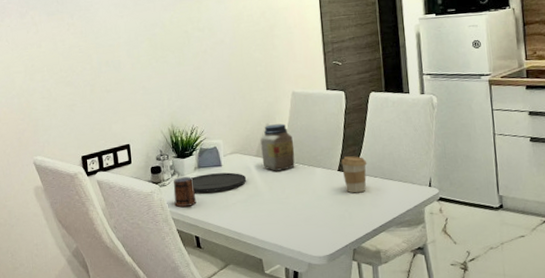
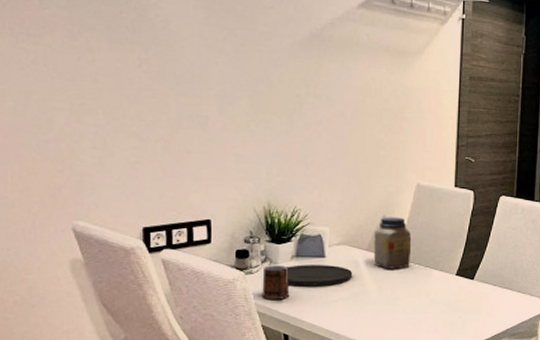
coffee cup: present [341,156,367,193] -> none [460,261,488,300]

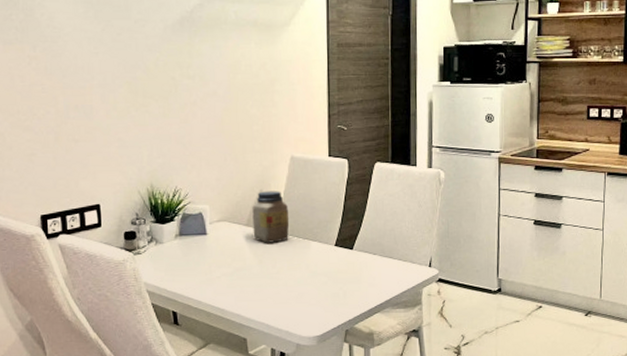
mug: present [262,265,290,299] -> none [149,245,176,278]
plate: present [286,265,353,286] -> none [171,242,234,263]

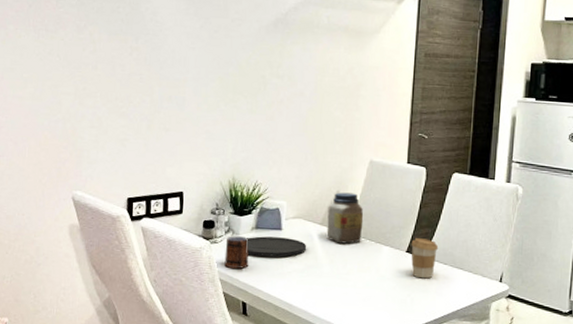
mug: none [149,245,176,278] -> present [224,236,249,269]
plate: none [171,242,234,263] -> present [246,236,307,257]
coffee cup: none [339,230,367,271] -> present [411,238,439,279]

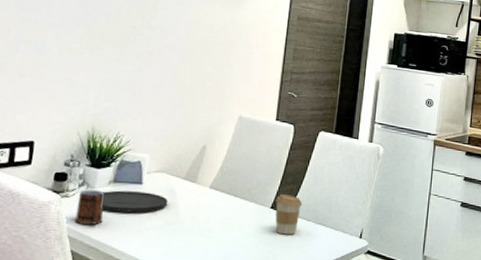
jar: present [326,192,364,244] -> none [190,147,230,199]

